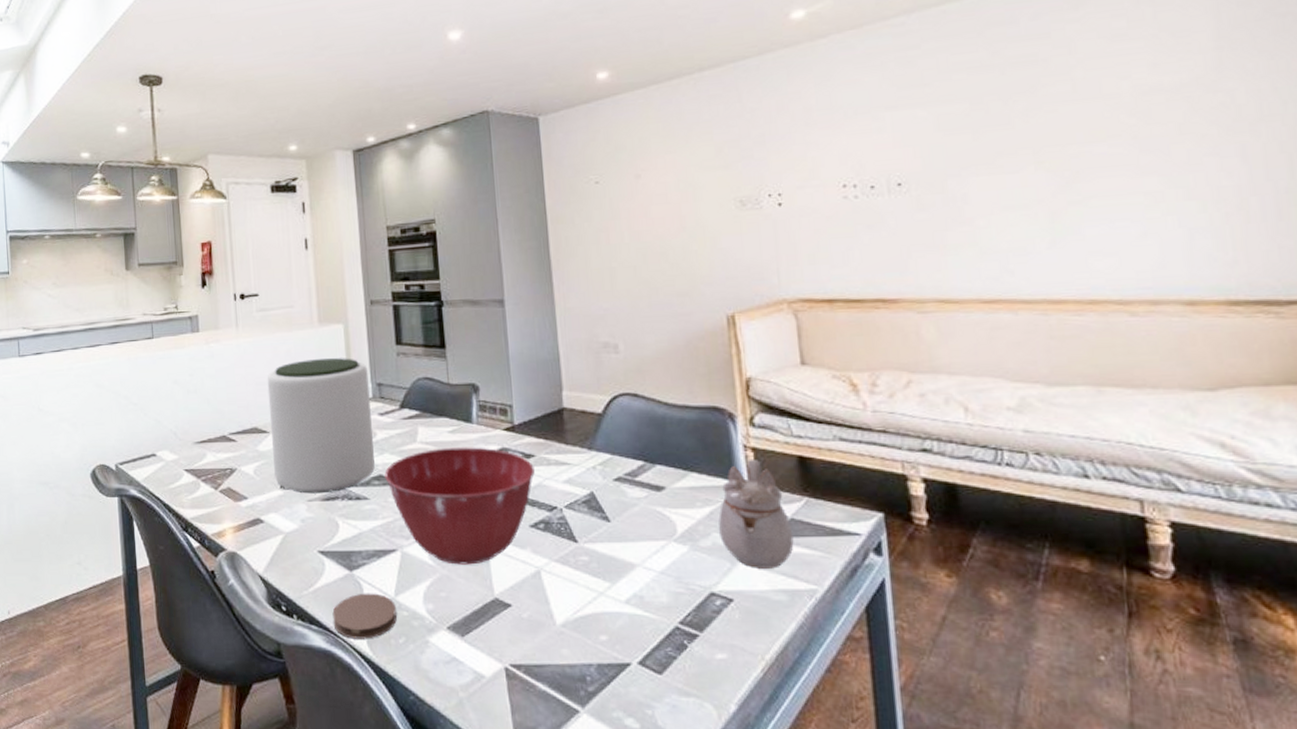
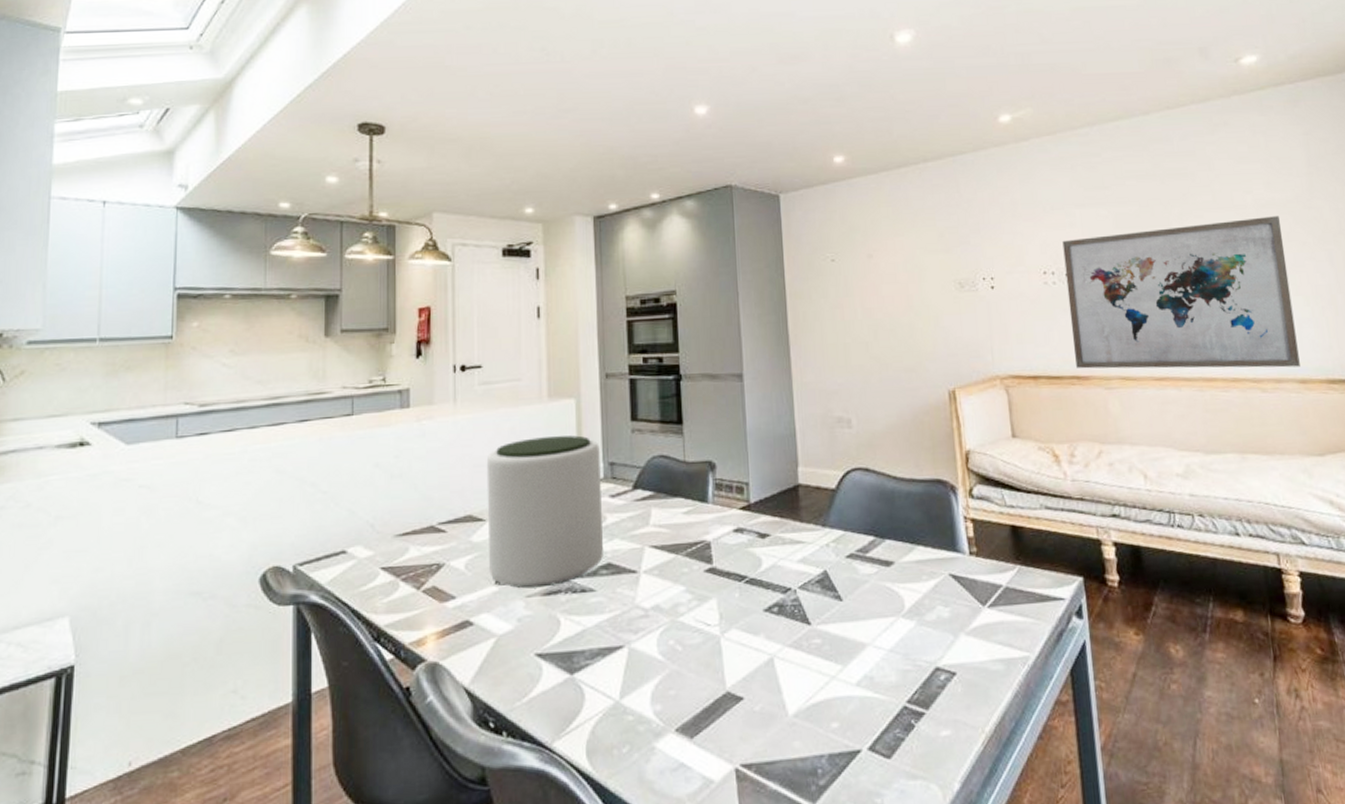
coaster: present [332,593,397,639] -> none [548,697,621,754]
mixing bowl: present [385,447,535,565] -> none [614,528,770,658]
teapot: present [718,458,794,569] -> none [942,529,1009,639]
wall art: none [867,104,1188,291] -> present [1062,216,1300,369]

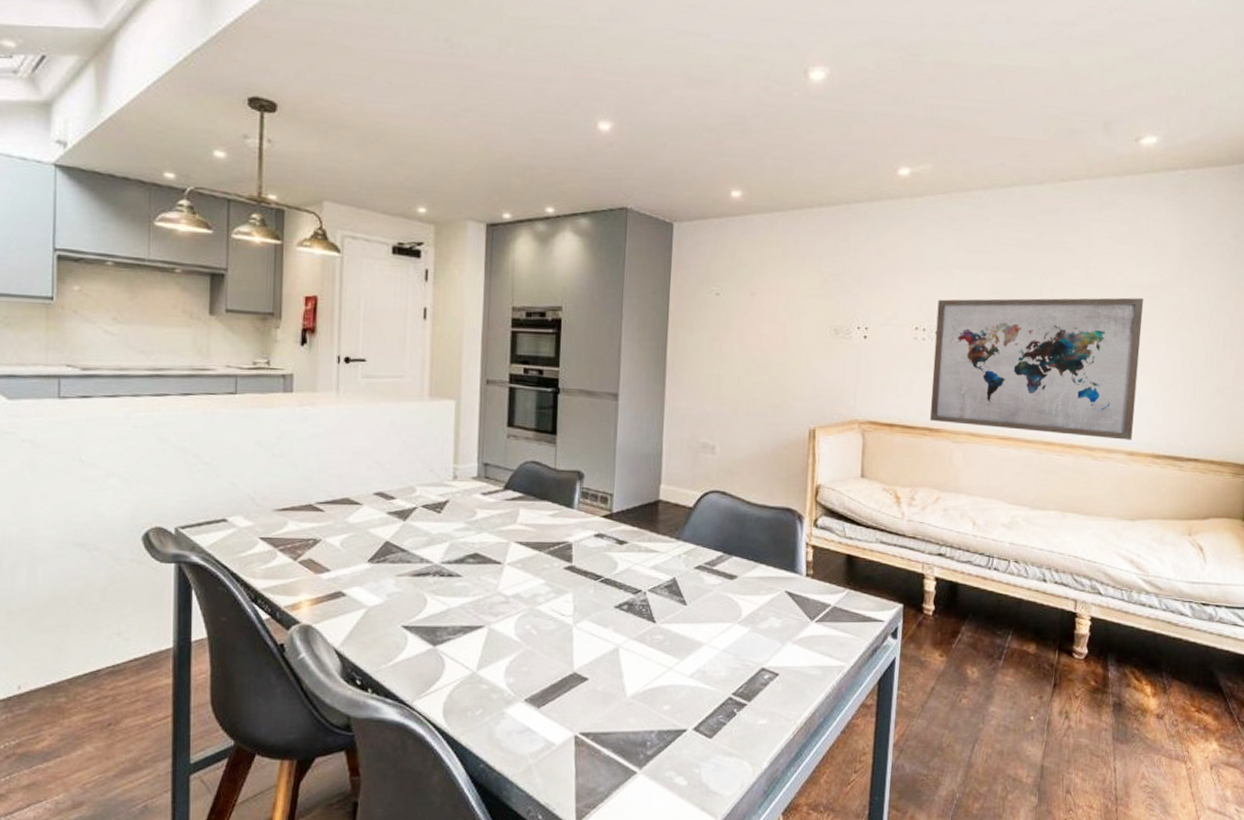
plant pot: present [486,435,604,589] -> none [363,433,475,569]

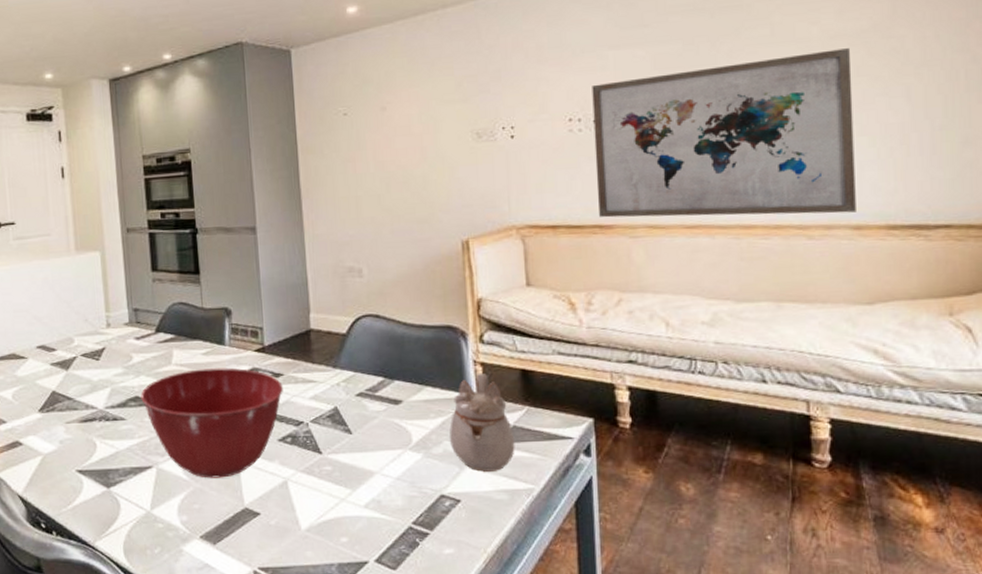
mixing bowl: none [480,530,626,642] -> present [141,368,283,478]
teapot: none [776,555,834,648] -> present [449,372,515,472]

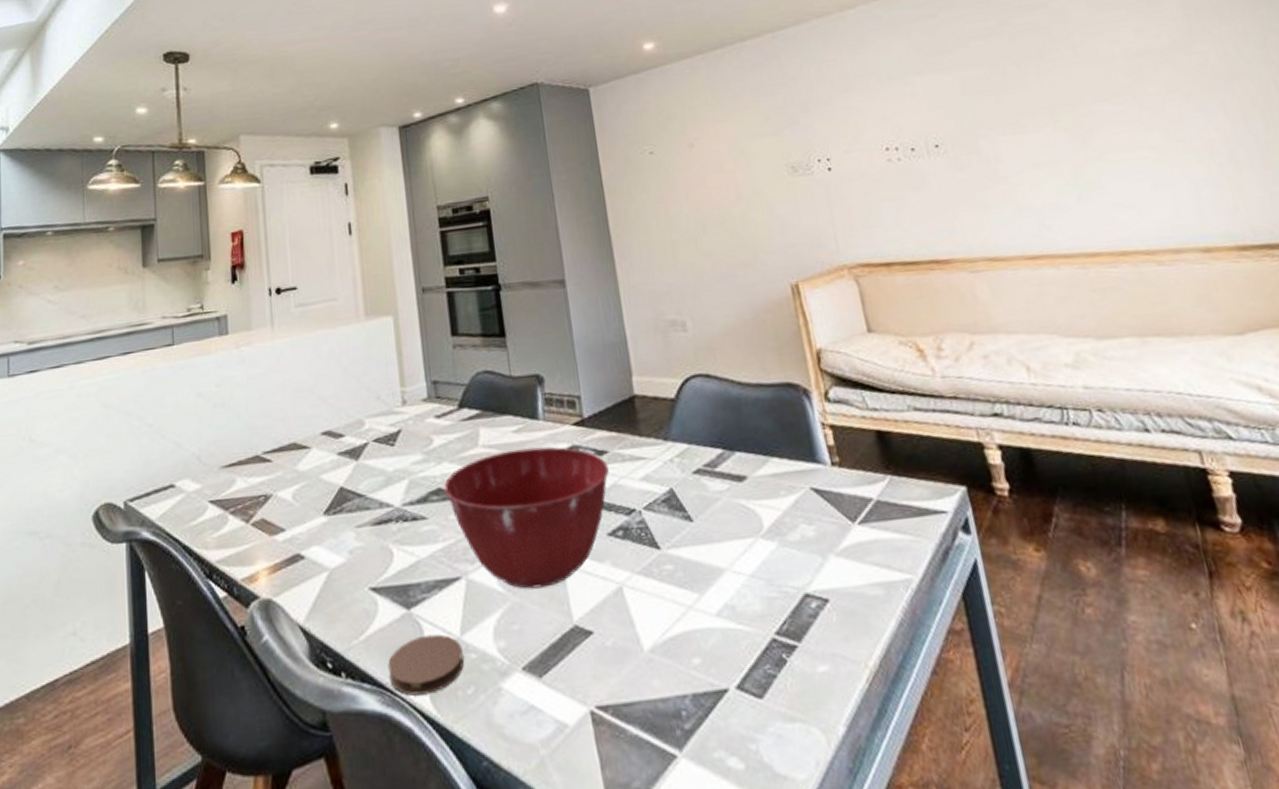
coaster: none [90,508,152,551] -> present [388,634,464,696]
teapot: present [449,372,515,472] -> none [804,437,884,561]
wall art: present [592,48,856,218] -> none [904,65,1202,252]

